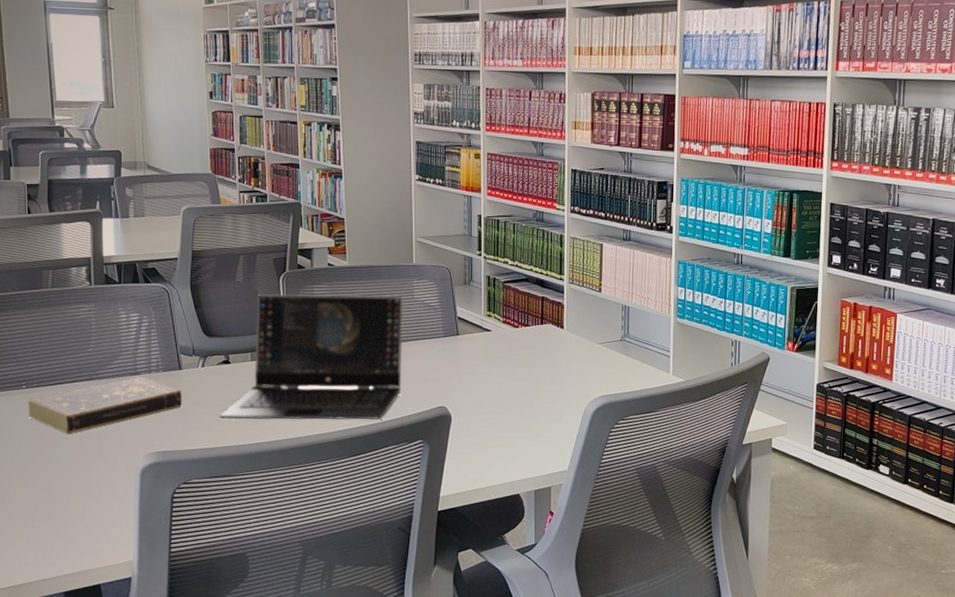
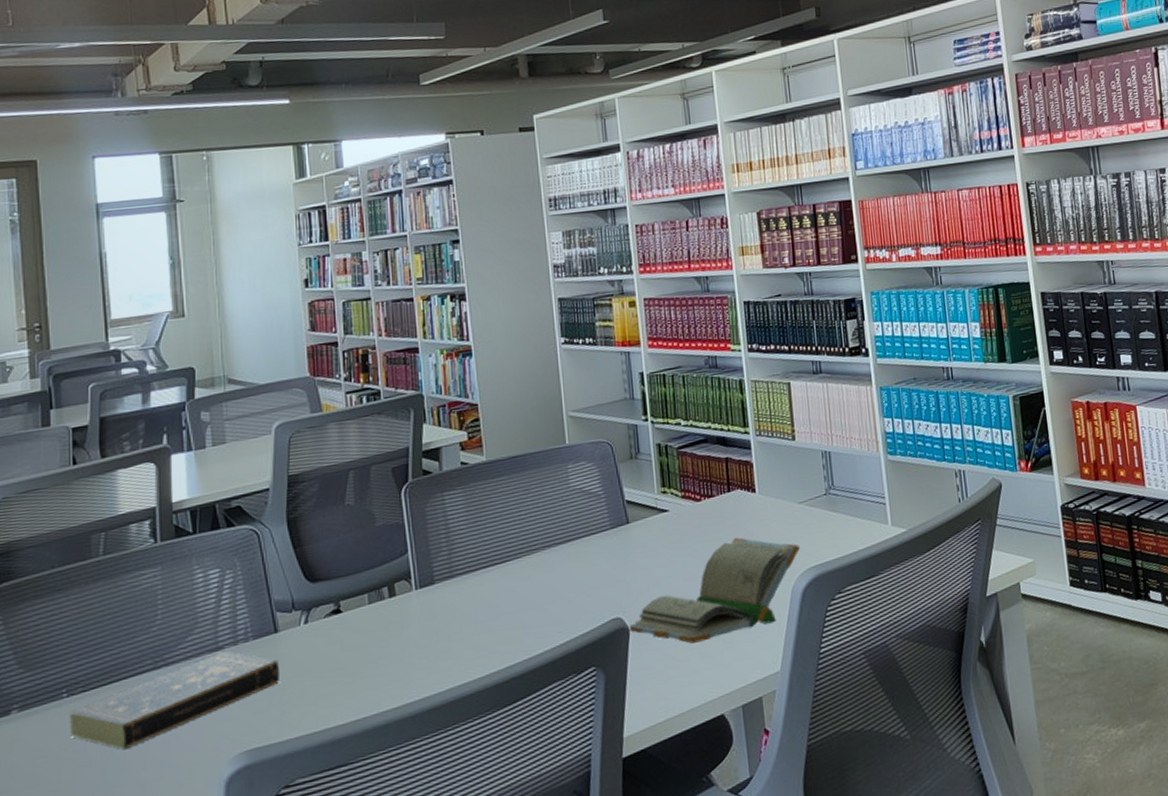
laptop: present [219,294,404,420] -> none [330,487,564,689]
book: none [450,362,596,437] -> present [627,537,801,644]

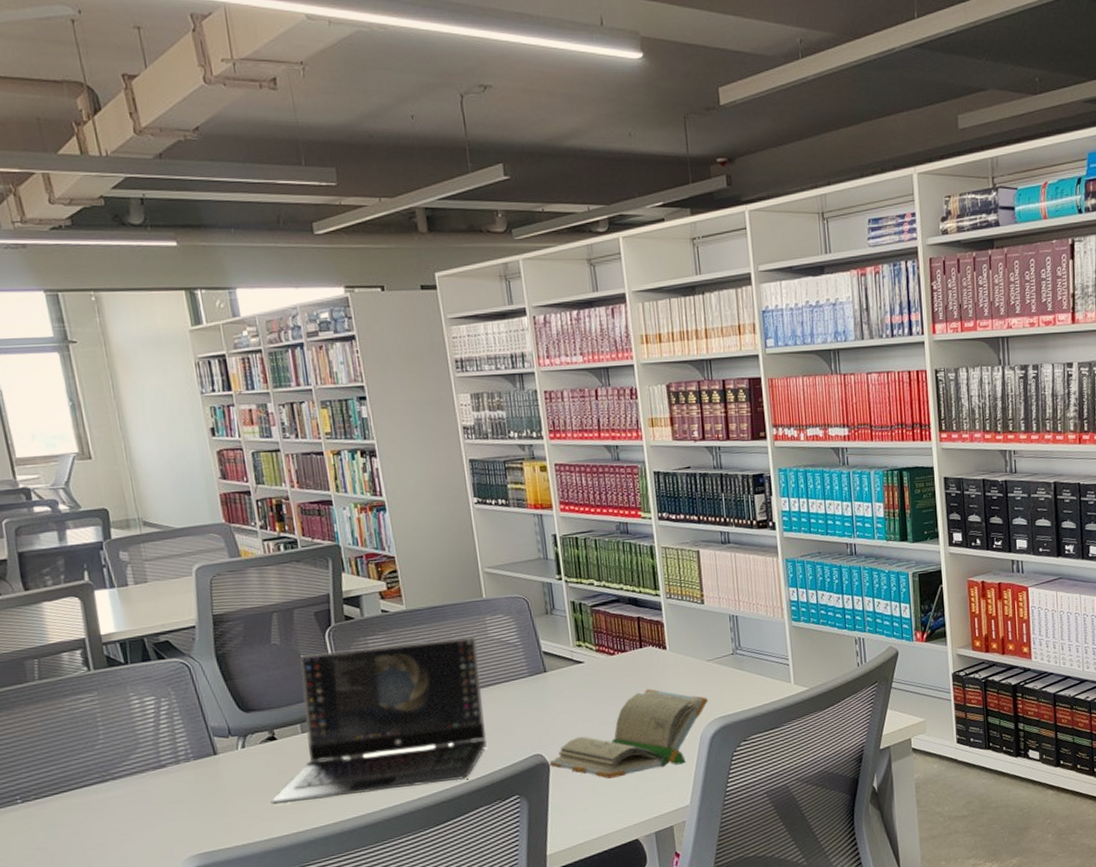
book: present [68,650,281,750] -> none [25,768,223,850]
laptop: none [330,487,564,689] -> present [271,636,488,805]

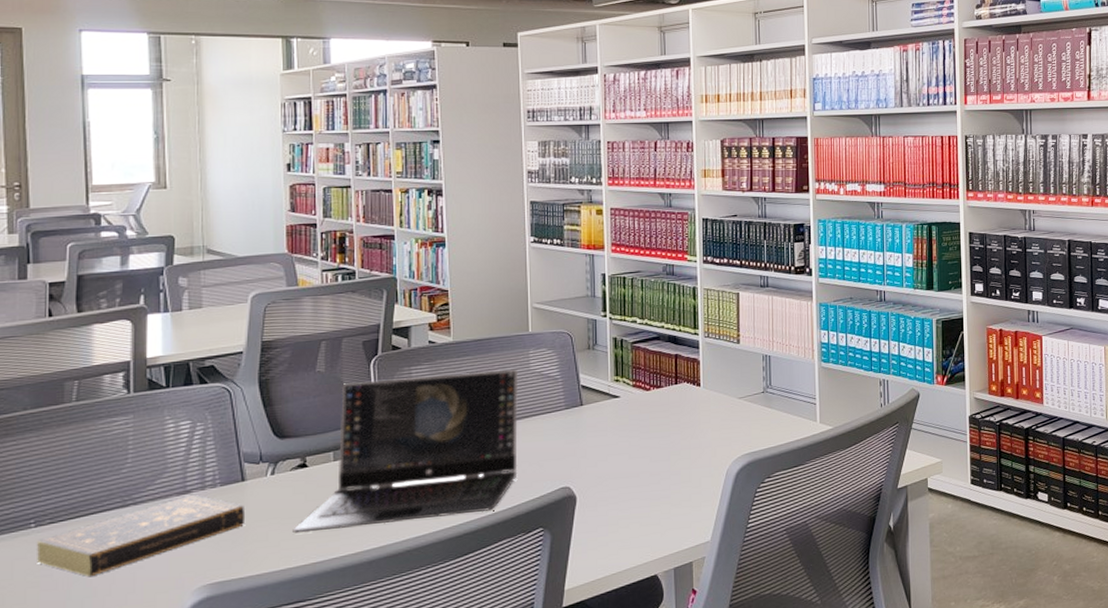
book: none [25,768,223,850] -> present [36,494,246,577]
book: present [548,689,709,779] -> none [575,424,737,513]

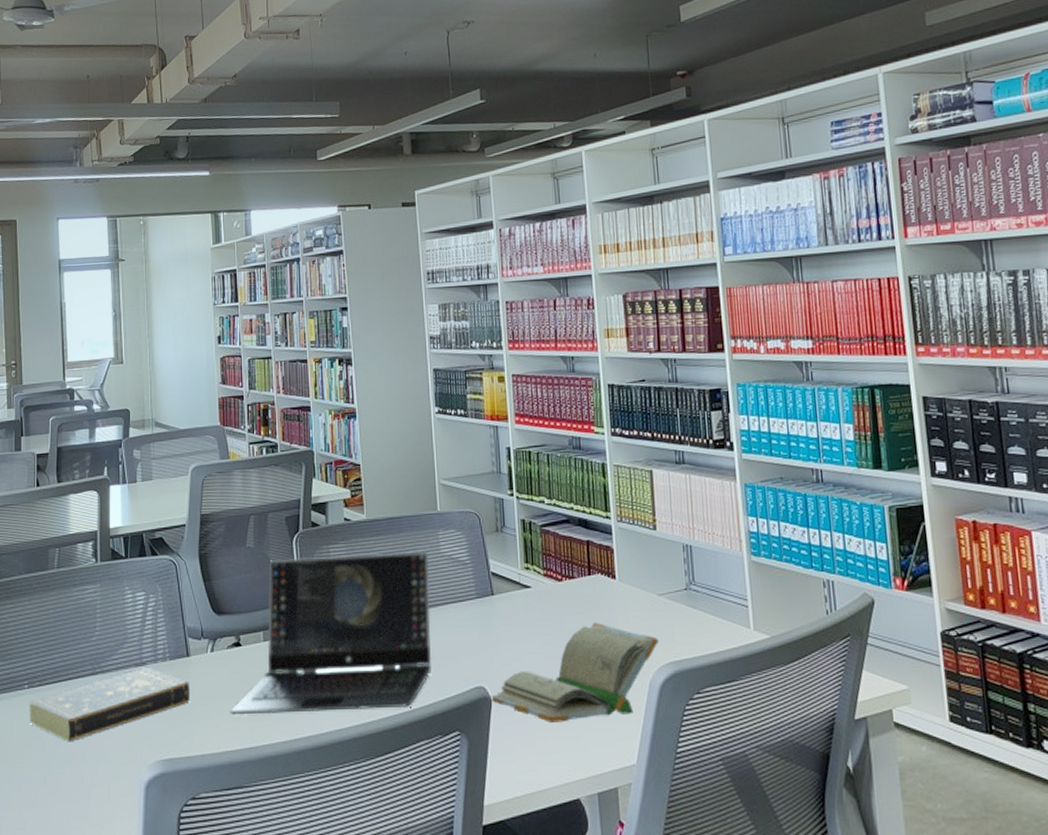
book: none [575,424,737,513] -> present [490,623,660,723]

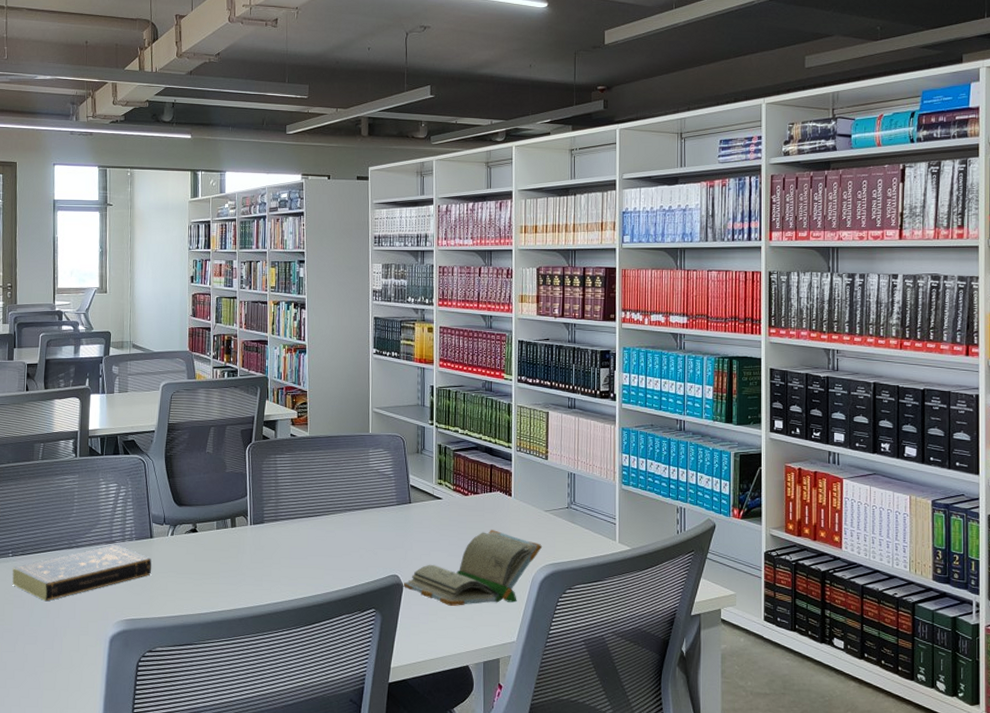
laptop: present [230,551,432,715] -> none [185,463,360,589]

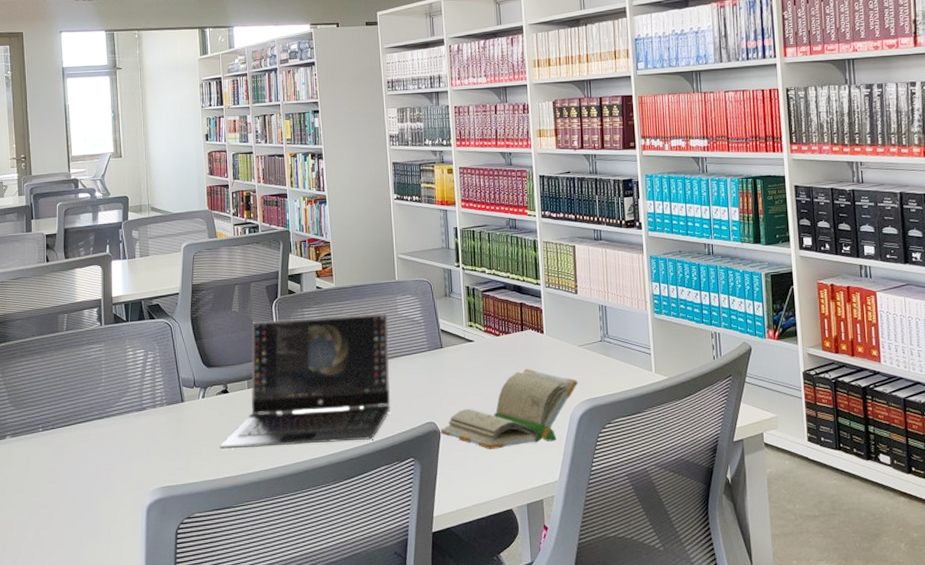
book: present [12,544,152,602] -> none [43,411,185,475]
laptop: none [185,463,360,589] -> present [219,313,391,449]

